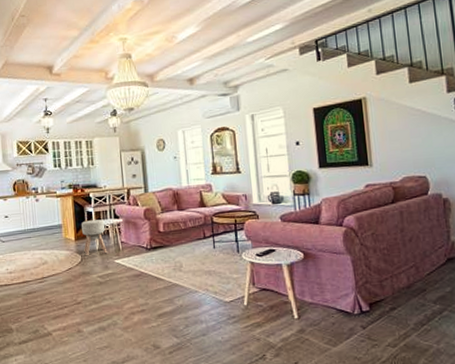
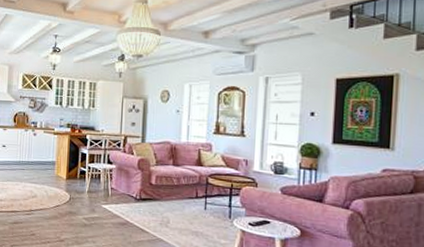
ottoman: present [81,219,108,256] -> none [73,161,98,197]

